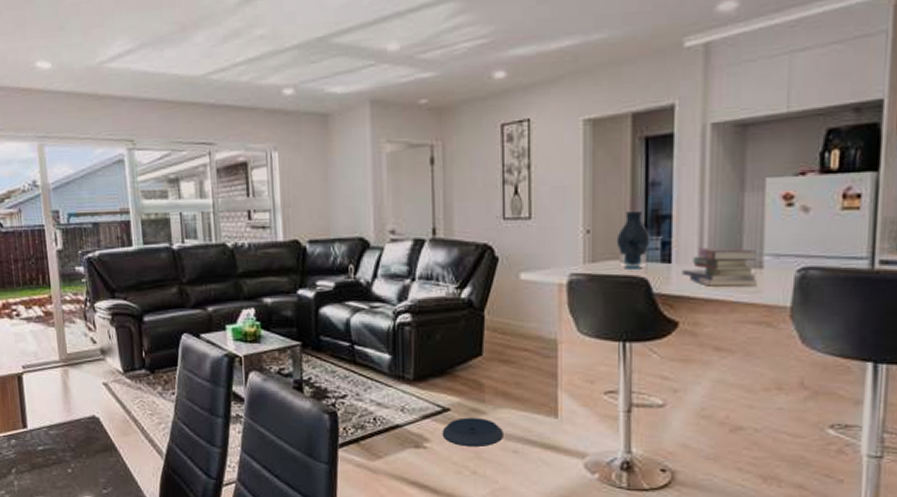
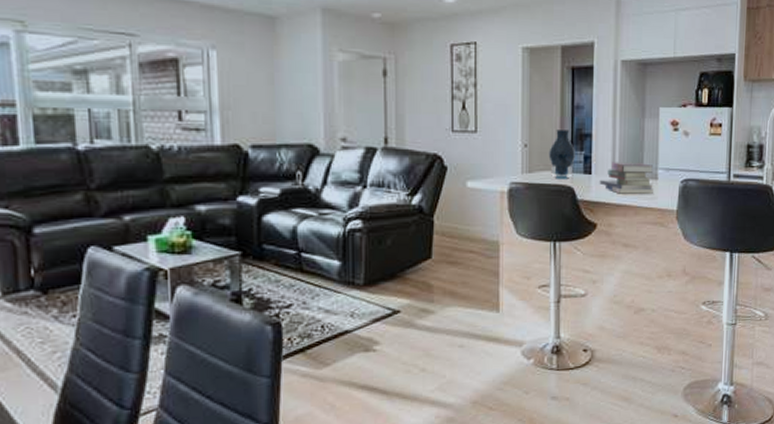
robot vacuum: present [443,417,503,446] -> none [393,317,451,346]

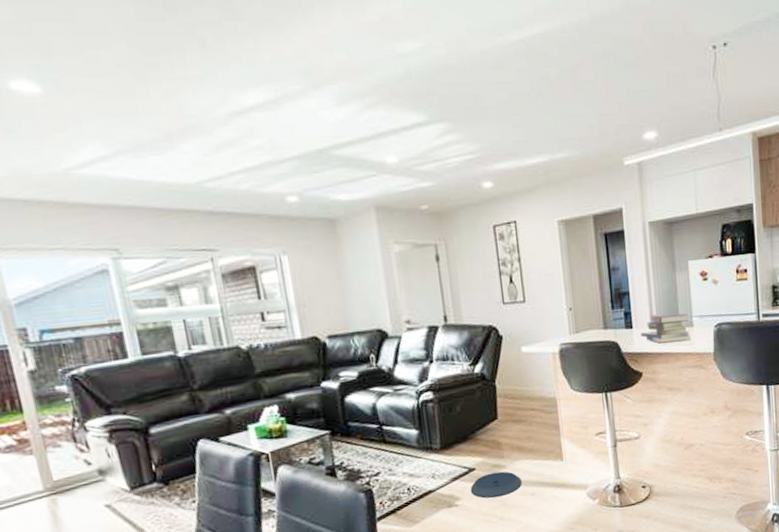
robot vacuum: none [393,317,451,346] -> present [471,471,522,498]
vase: present [549,130,575,181] -> none [592,291,616,337]

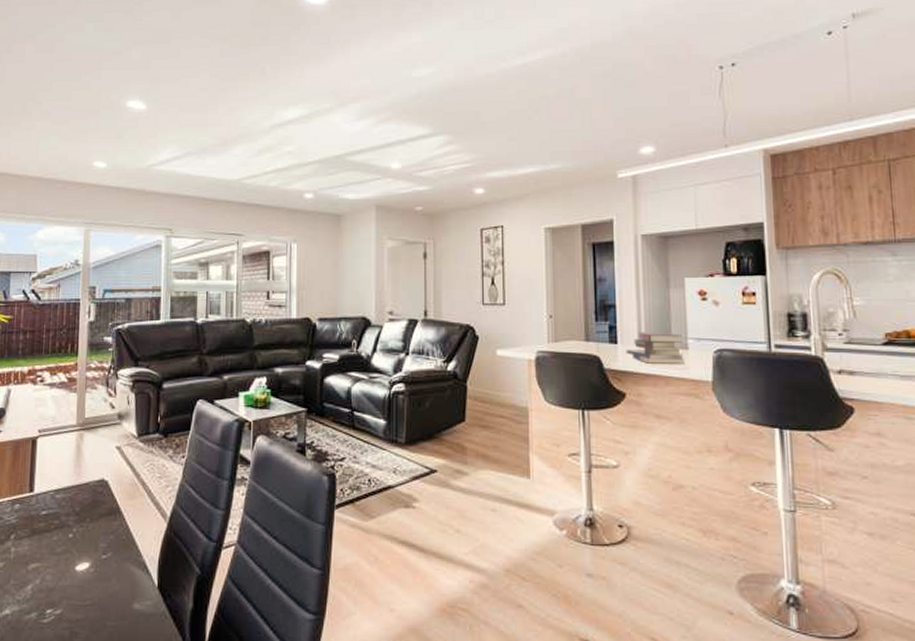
robot vacuum: present [471,471,522,498] -> none [430,478,483,506]

